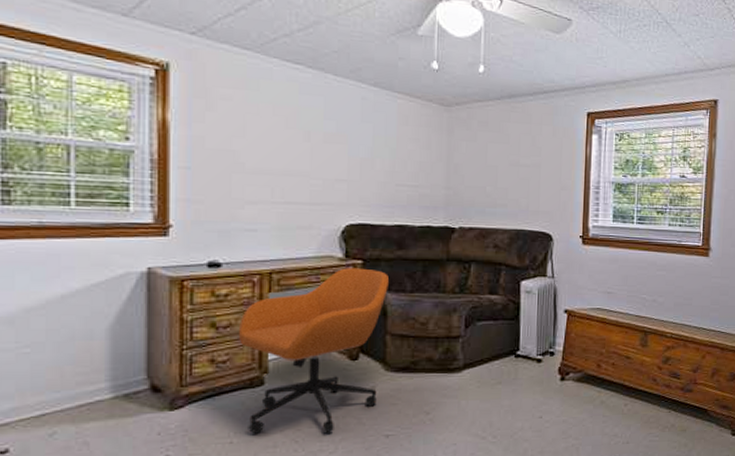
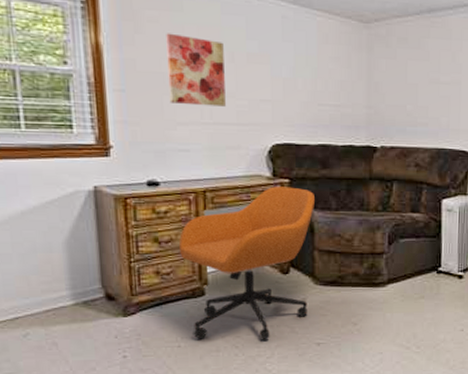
wall art: none [238,111,300,186] -> present [166,33,226,107]

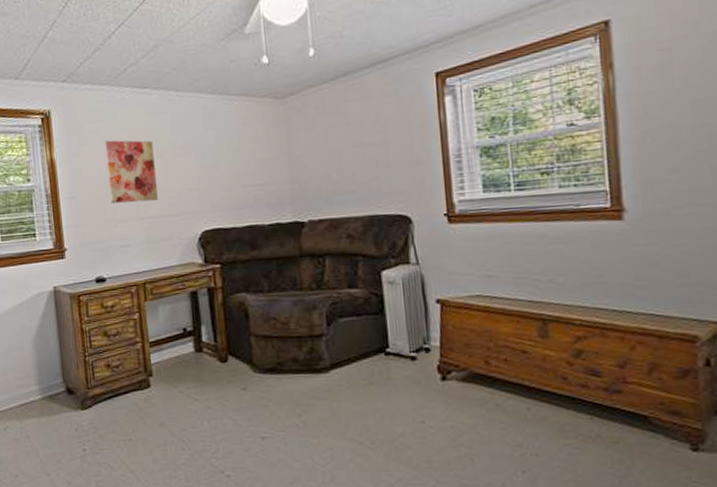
office chair: present [178,186,314,340] -> none [124,272,249,434]

